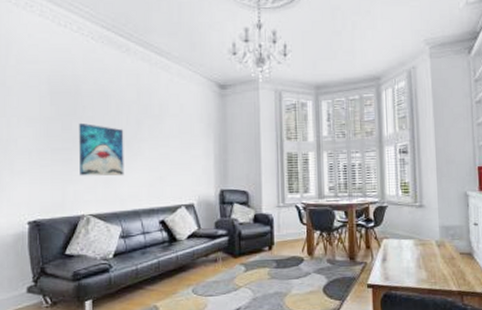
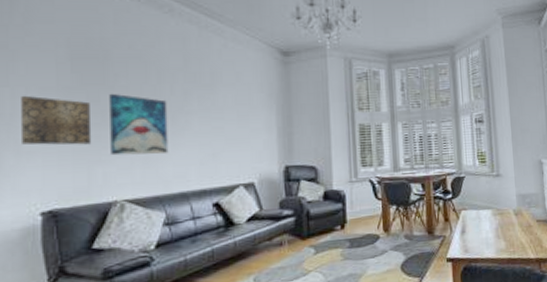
wall art: none [13,124,66,167] -> present [19,95,92,145]

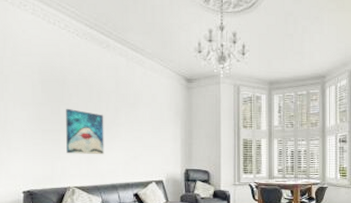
wall art: present [19,95,92,145] -> none [10,108,55,145]

